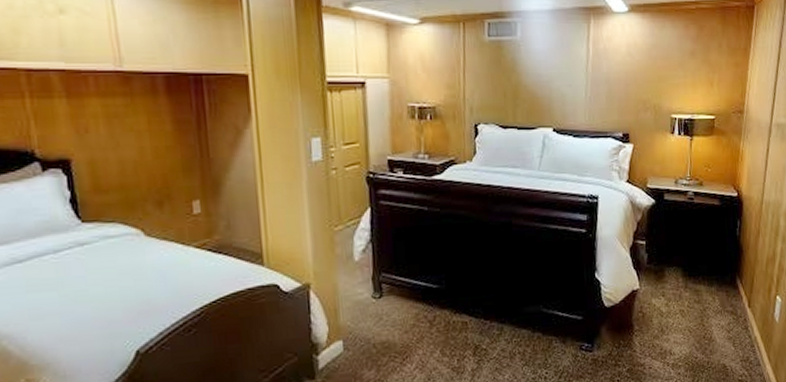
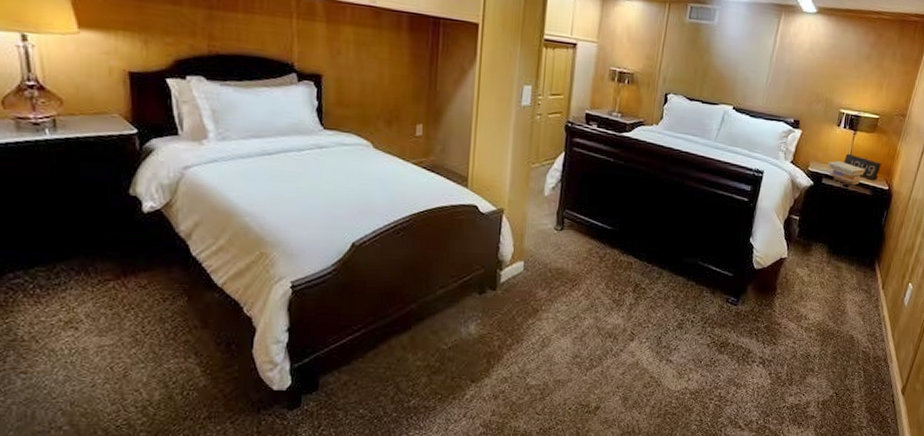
books: none [666,172,709,197] -> present [827,161,865,186]
alarm clock: none [684,162,726,189] -> present [844,153,881,181]

